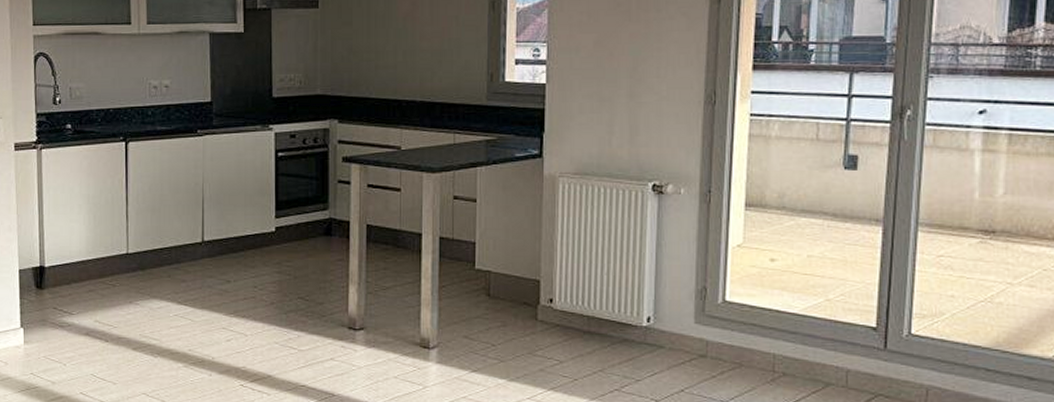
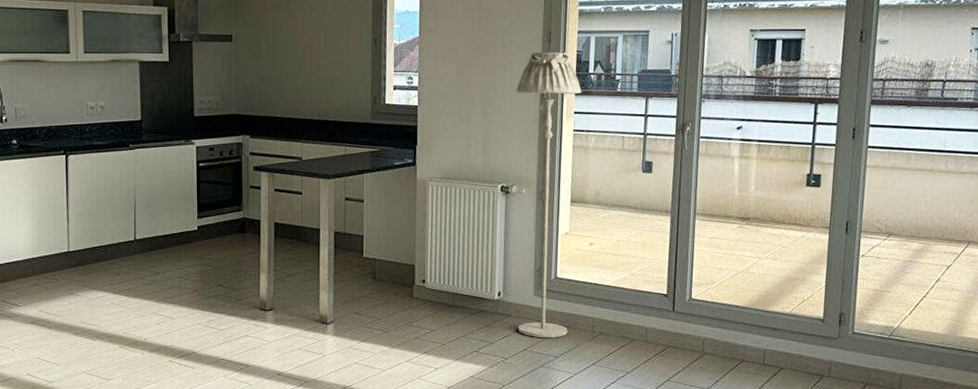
floor lamp: none [672,15,761,378] -> present [516,52,581,338]

